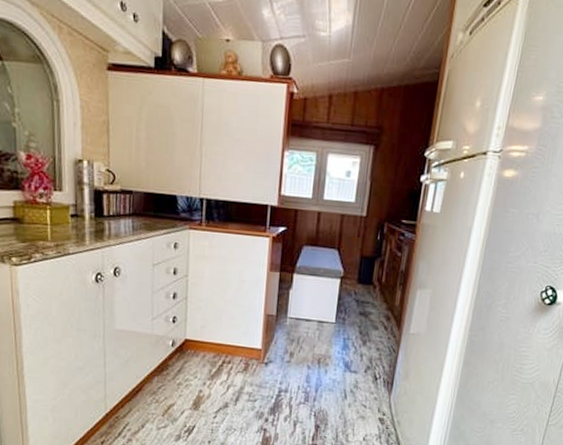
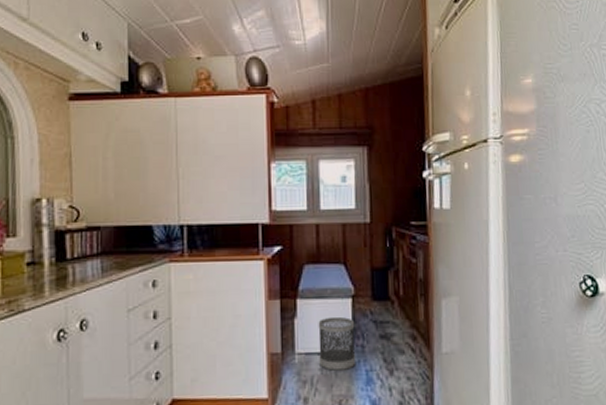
wastebasket: none [306,292,340,336] -> present [318,316,355,371]

